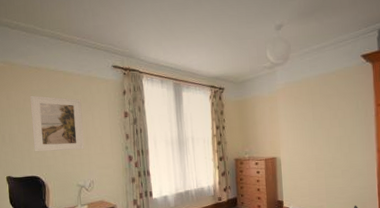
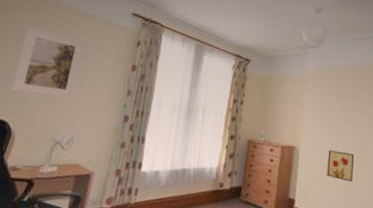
wall art: none [306,154,331,179] -> present [326,150,354,182]

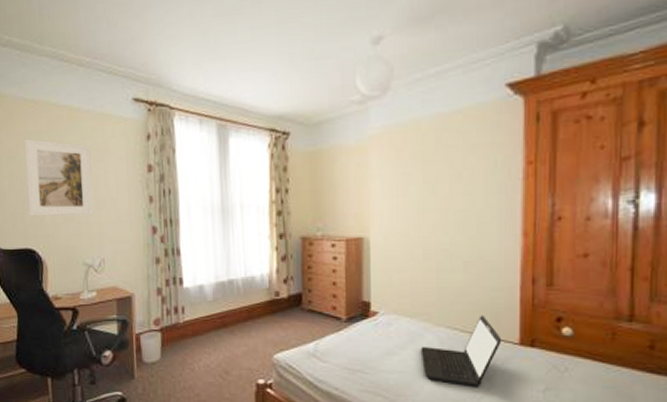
wall art: present [326,150,354,182] -> none [409,236,446,274]

